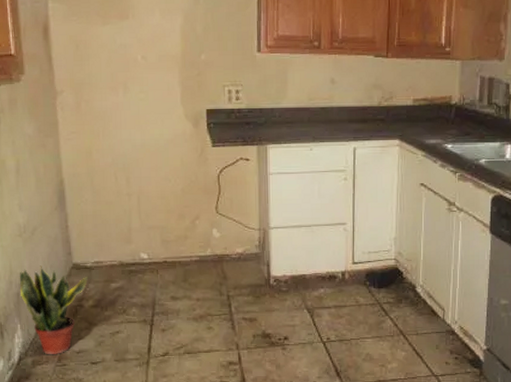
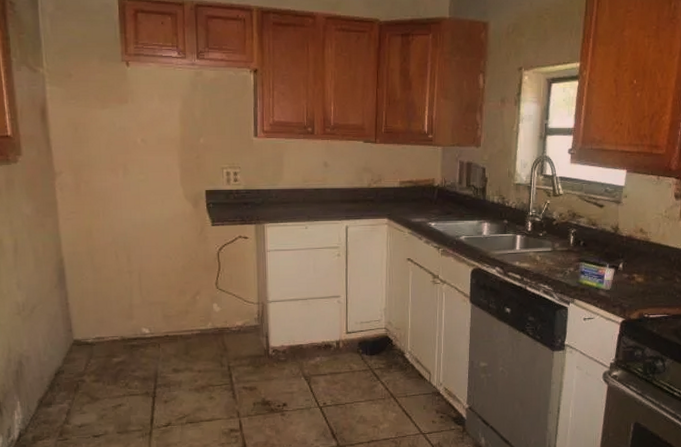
potted plant: present [19,265,89,355] -> none [18,343,90,430]

